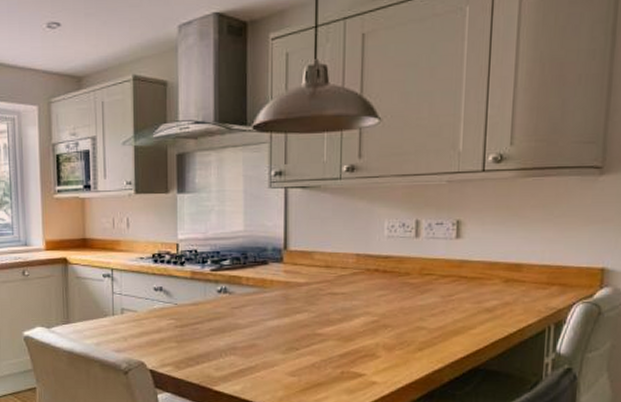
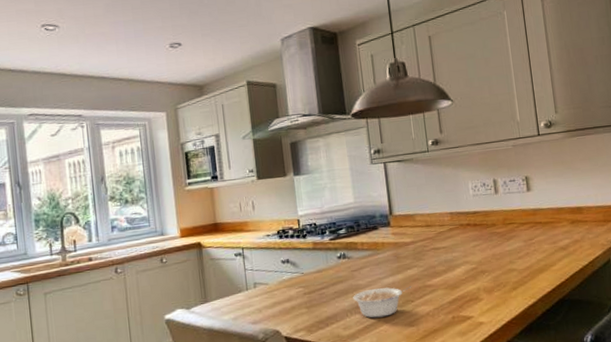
legume: none [230,331,299,362] -> present [353,286,412,318]

